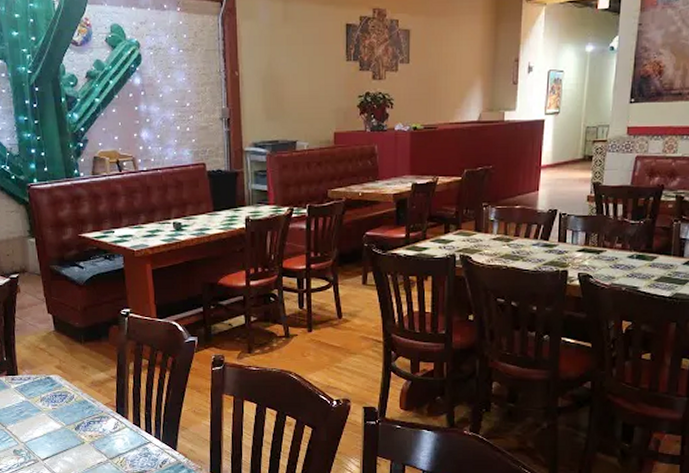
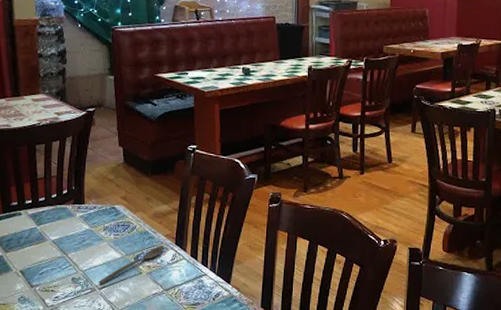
spoon: none [41,414,105,455] -> present [98,245,164,284]

